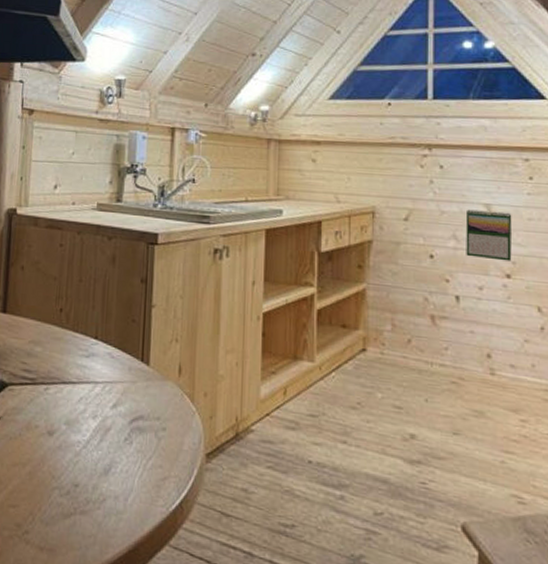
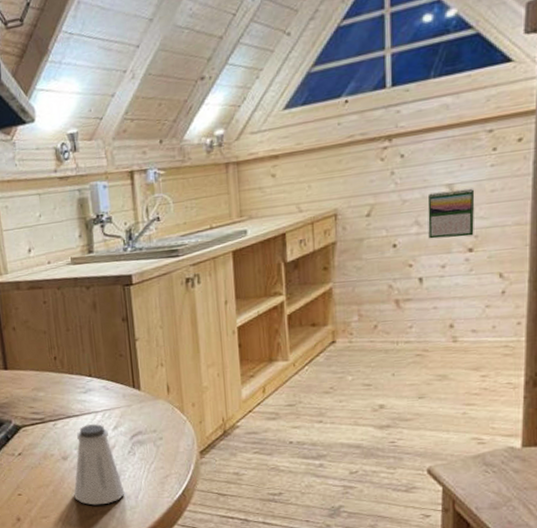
saltshaker: none [53,396,113,502] -> present [74,423,125,506]

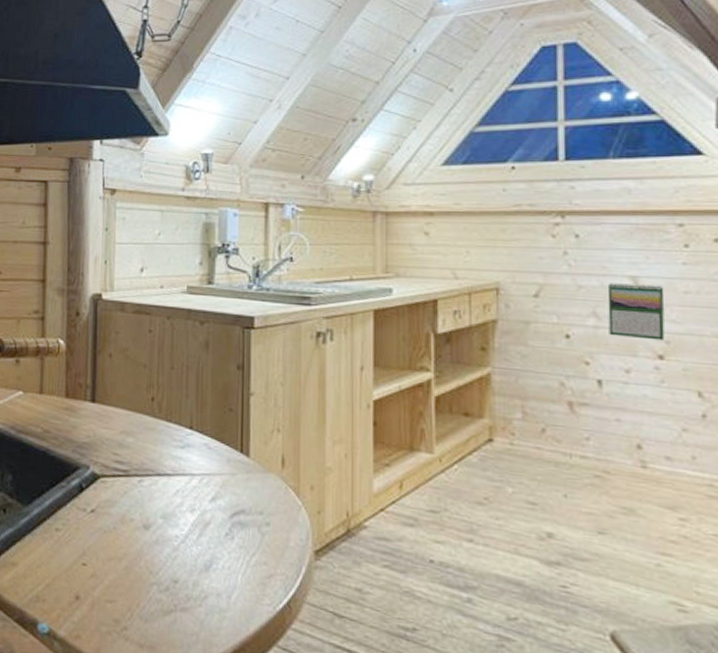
saltshaker: present [74,423,125,506] -> none [151,488,215,599]

